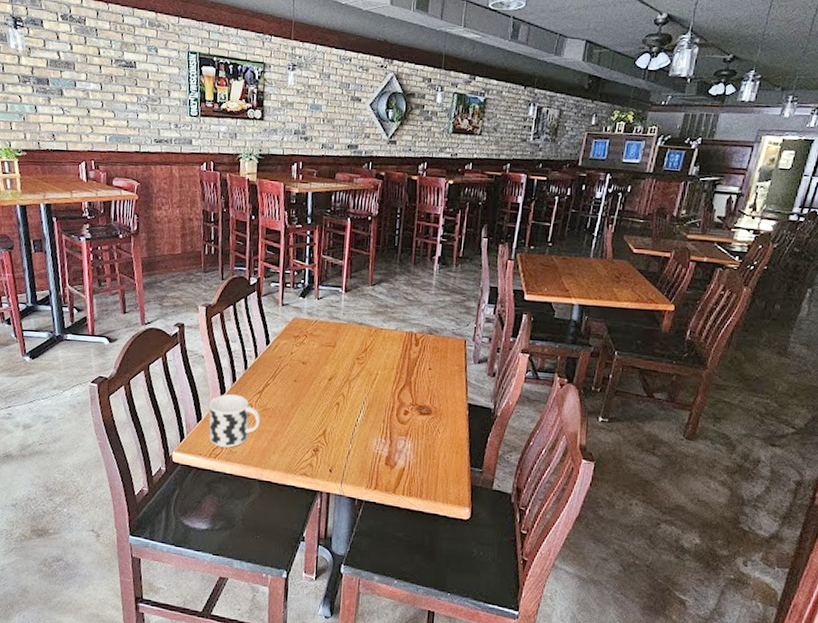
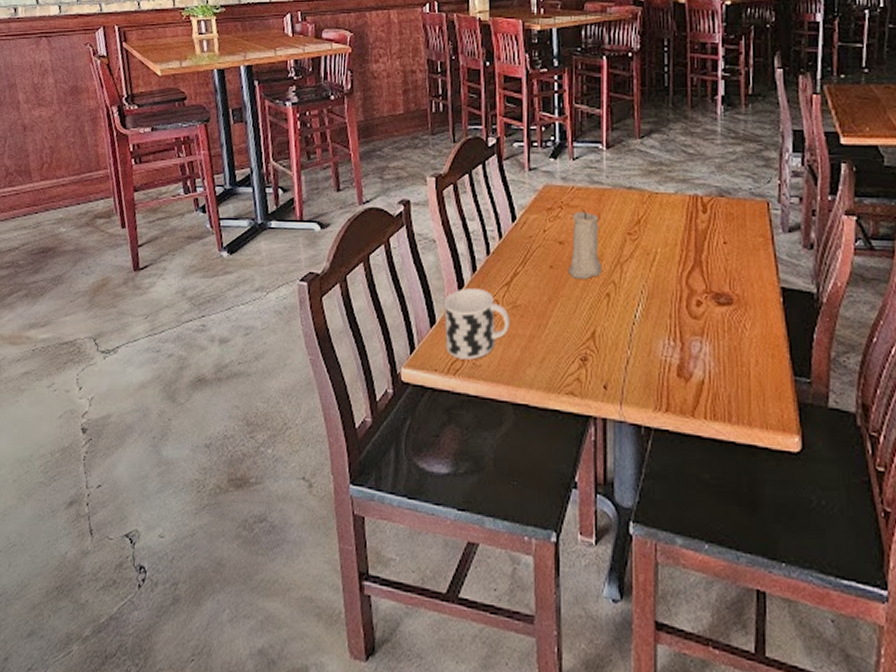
candle: none [308,339,335,391] -> present [569,210,602,279]

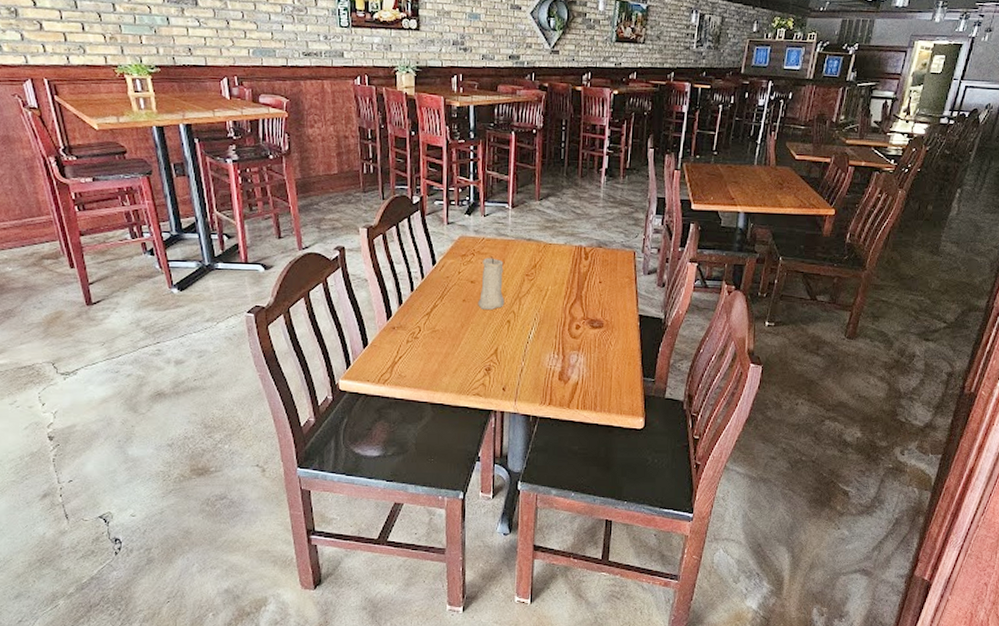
cup: present [443,288,510,360] -> none [374,318,429,372]

